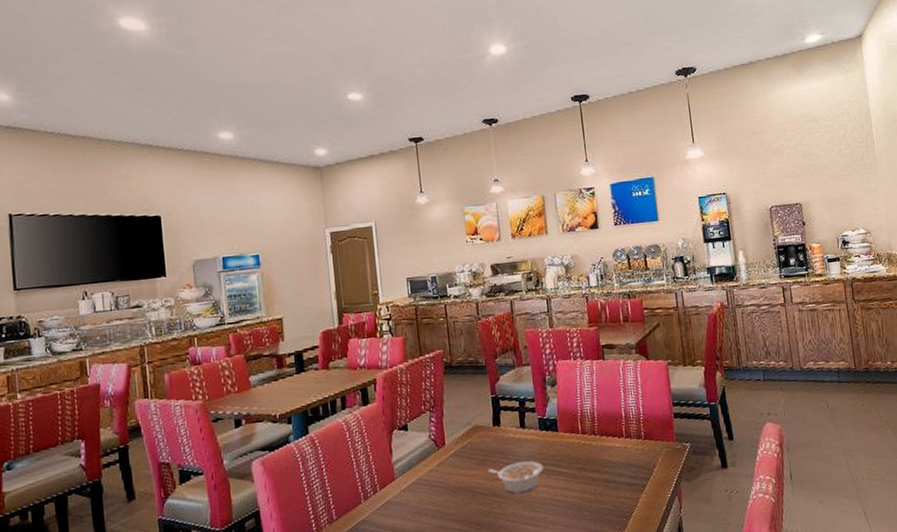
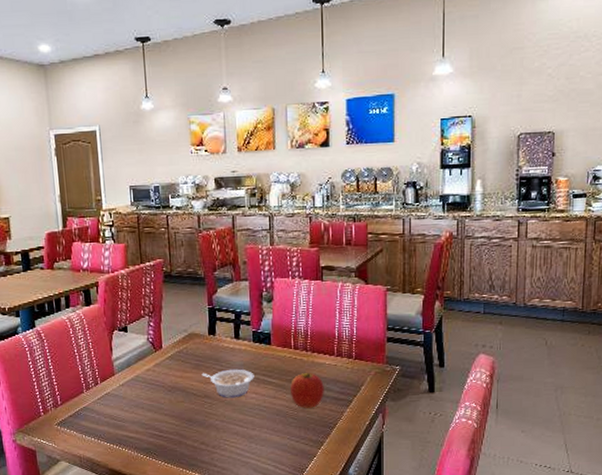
apple: none [581,458,617,499] -> present [291,373,324,408]

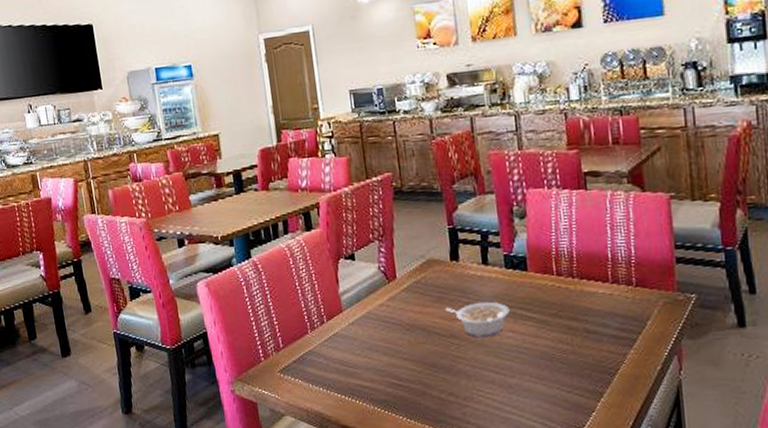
apple: present [291,373,324,408] -> none [555,305,600,350]

